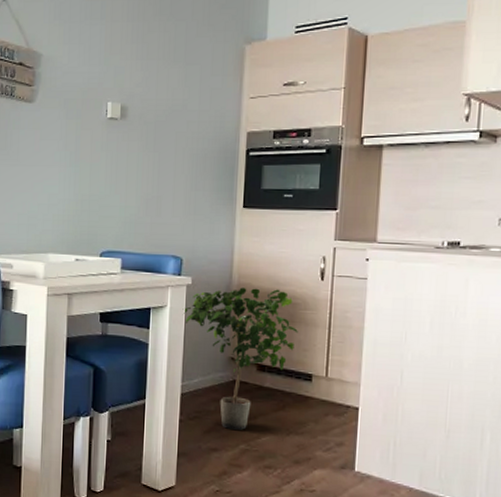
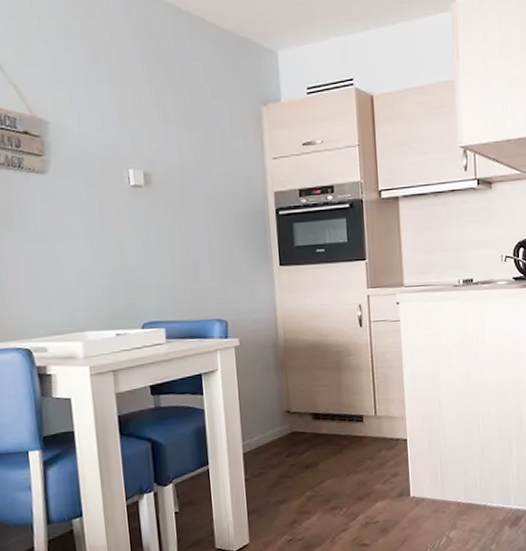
potted plant: present [182,287,298,431] -> none [234,340,345,480]

